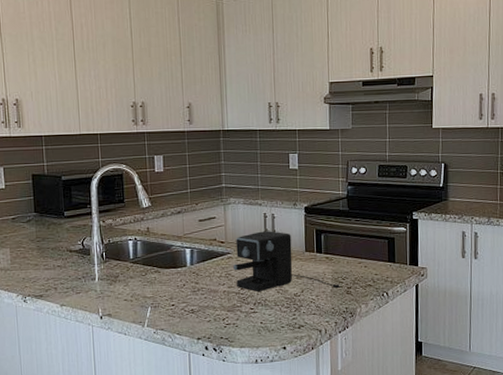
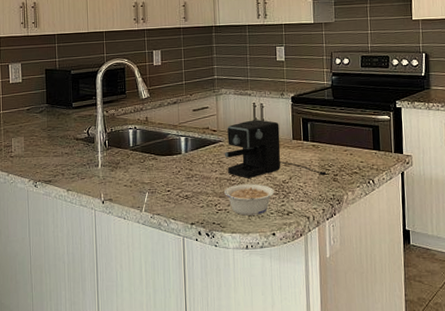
legume: none [233,297,286,330] -> present [224,184,275,216]

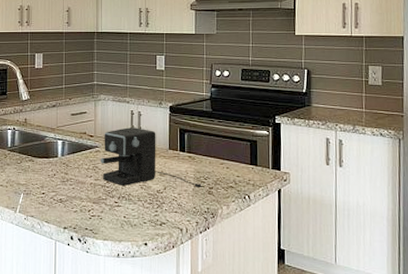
legume: present [224,184,275,216] -> none [98,191,149,224]

